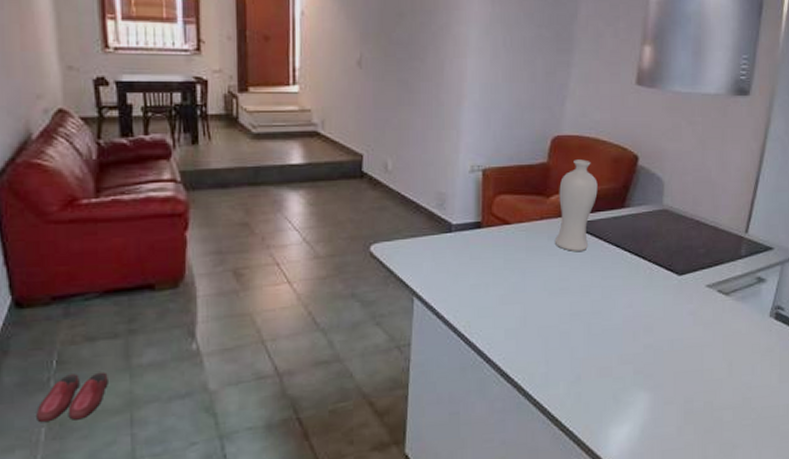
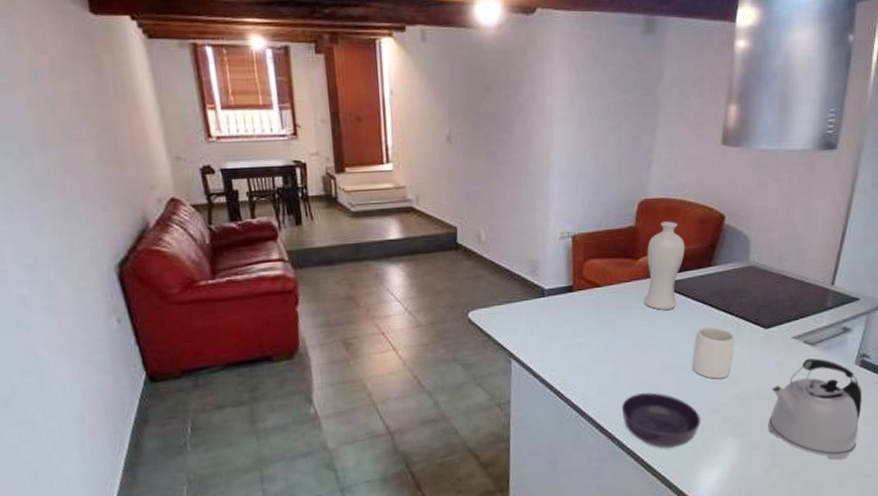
slippers: present [36,372,108,423] -> none [177,436,238,482]
bowl: none [528,339,611,401] -> present [621,392,701,449]
mug: none [603,271,648,327] -> present [692,327,735,379]
kettle: none [681,308,777,419] -> present [768,358,862,460]

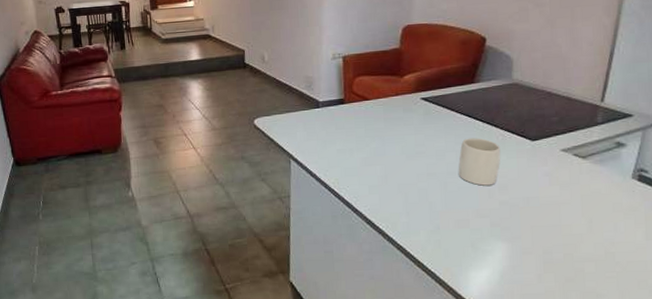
bowl: present [621,392,701,449] -> none [390,195,469,247]
vase: present [643,221,685,311] -> none [409,43,448,122]
kettle: present [768,358,862,460] -> none [539,170,642,271]

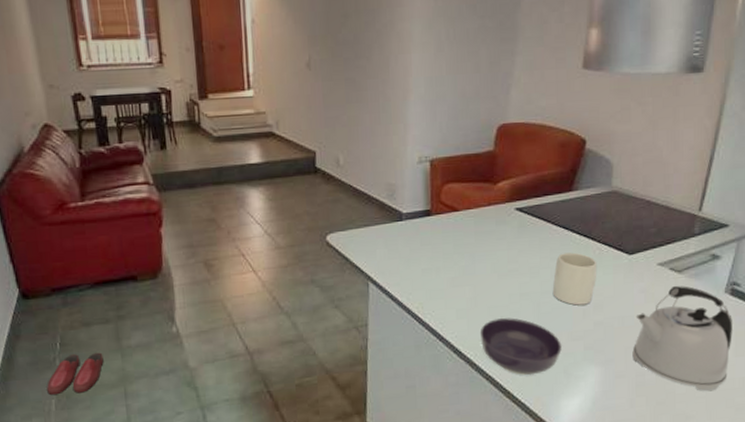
slippers: none [32,210,76,243] -> present [47,352,104,396]
bowl: none [390,195,469,247] -> present [479,318,562,375]
kettle: none [539,170,642,271] -> present [632,285,732,391]

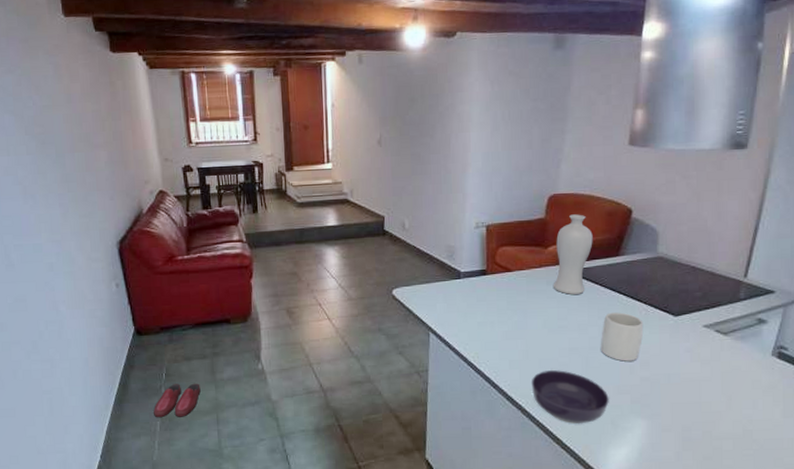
vase: none [502,145,545,236] -> present [553,214,593,295]
kettle: present [632,285,732,391] -> none [679,346,780,449]

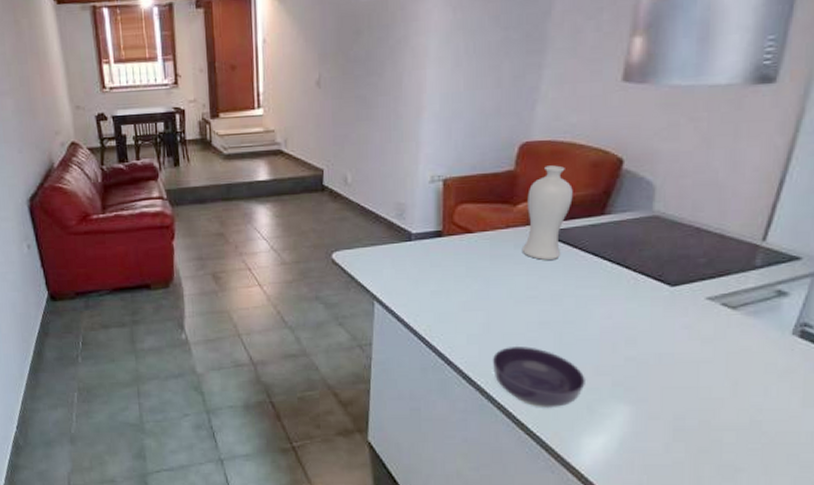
slippers: present [153,383,201,418] -> none [70,353,120,389]
mug: present [600,312,644,362] -> none [576,281,632,338]

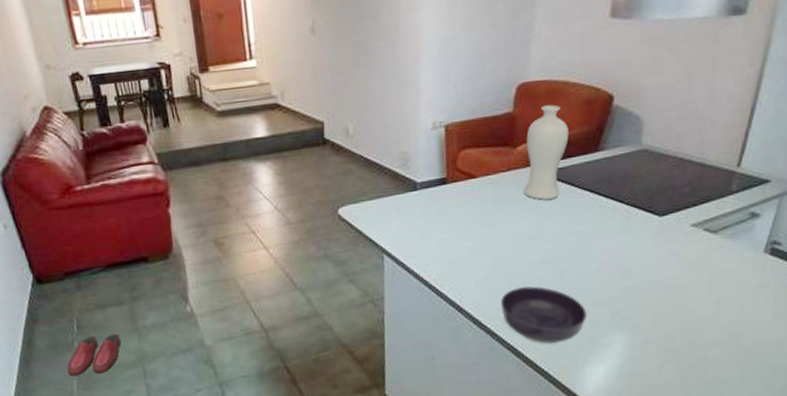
slippers: none [70,353,120,389] -> present [67,333,121,377]

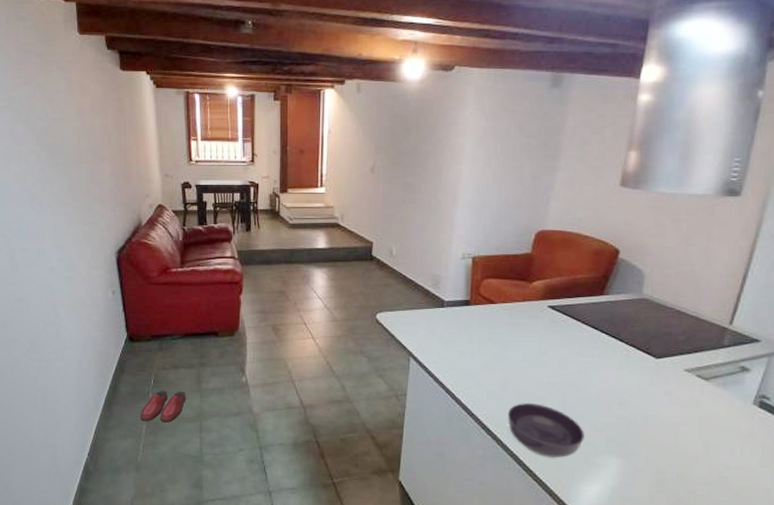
vase: present [523,105,569,201] -> none [535,251,578,331]

